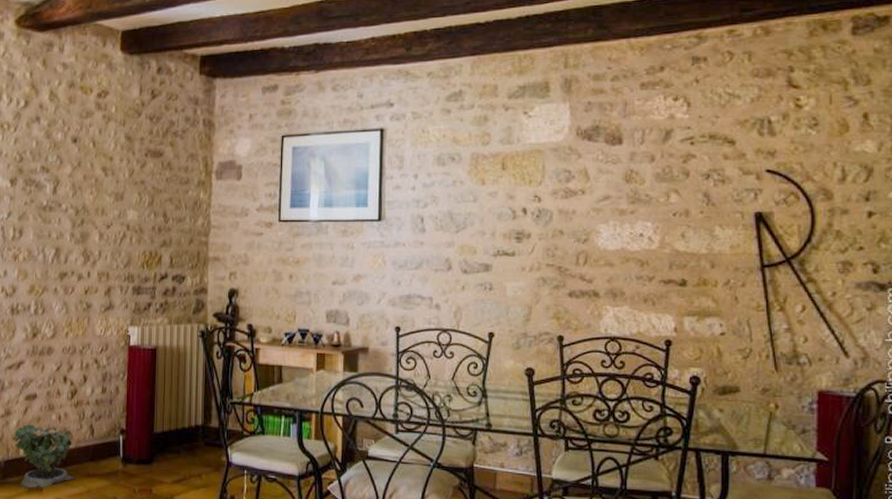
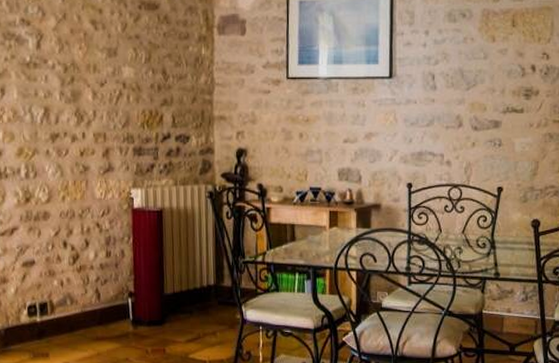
potted plant: present [11,418,75,488] -> none [10,284,83,354]

